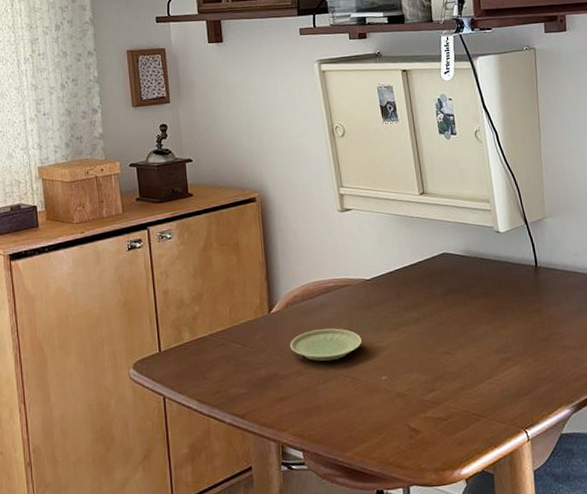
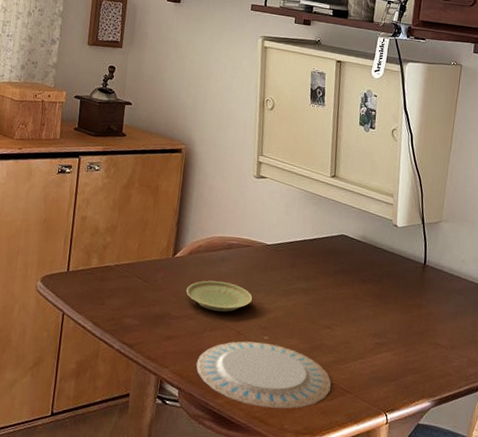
plate: none [316,383,464,452] -> present [196,341,332,409]

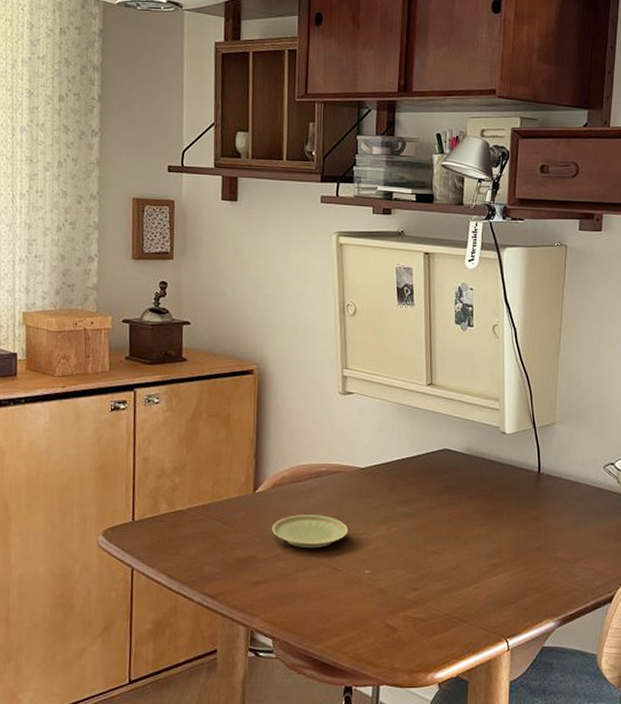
plate: present [196,341,332,409] -> none [290,577,444,648]

